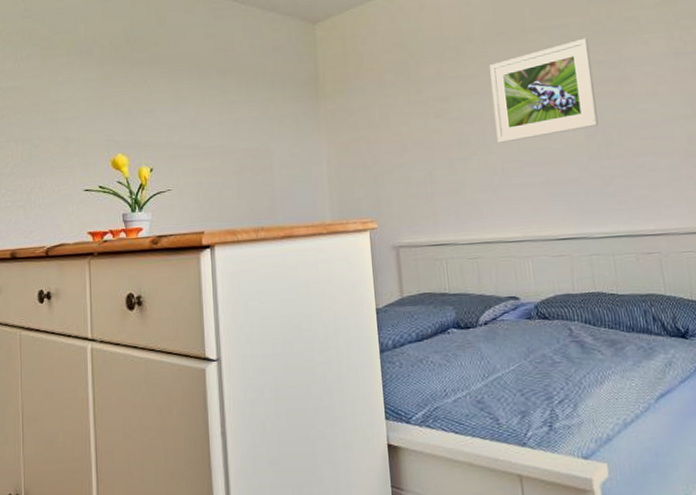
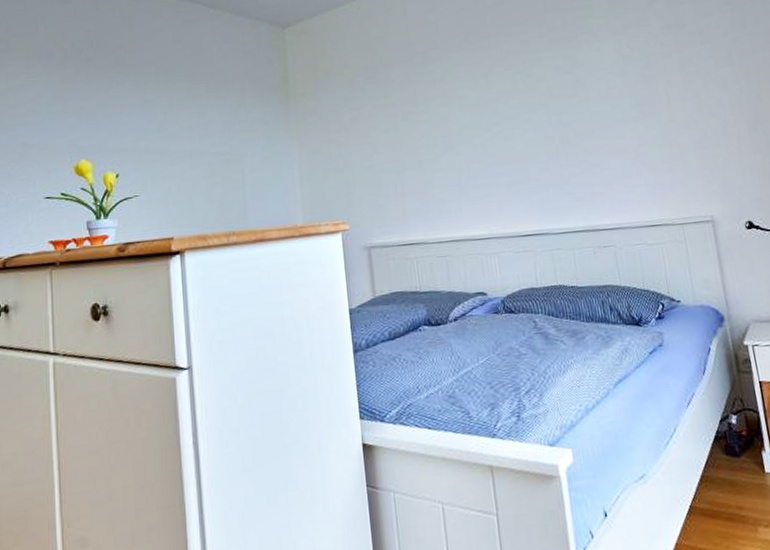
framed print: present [490,38,599,143] -> none [455,44,557,145]

